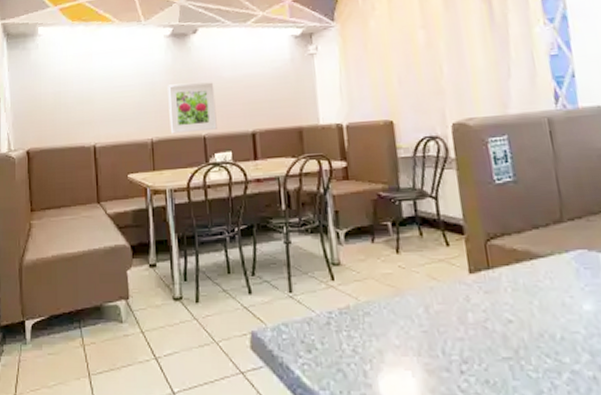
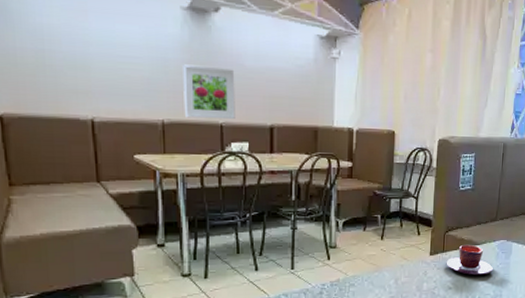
teacup: none [495,257,577,303] -> present [446,244,494,276]

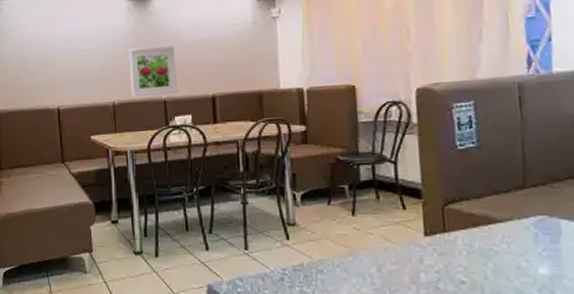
teacup: present [446,244,494,276] -> none [450,221,533,266]

